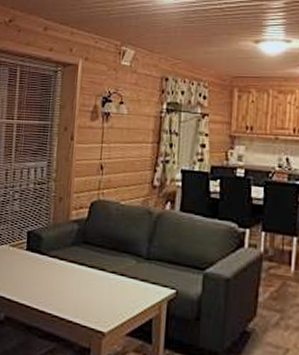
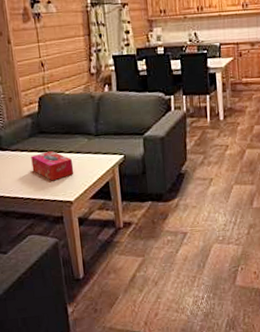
tissue box: none [67,266,114,303] -> present [31,151,74,181]

